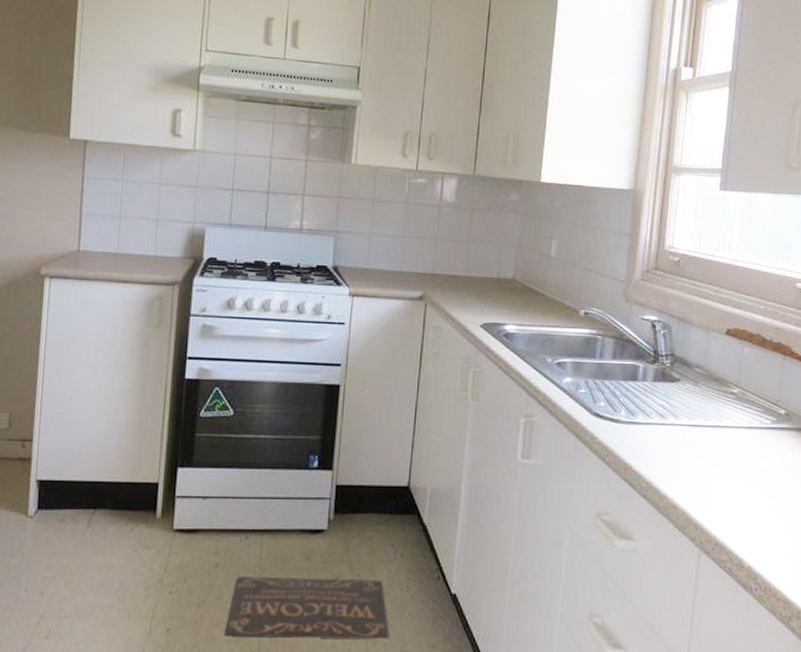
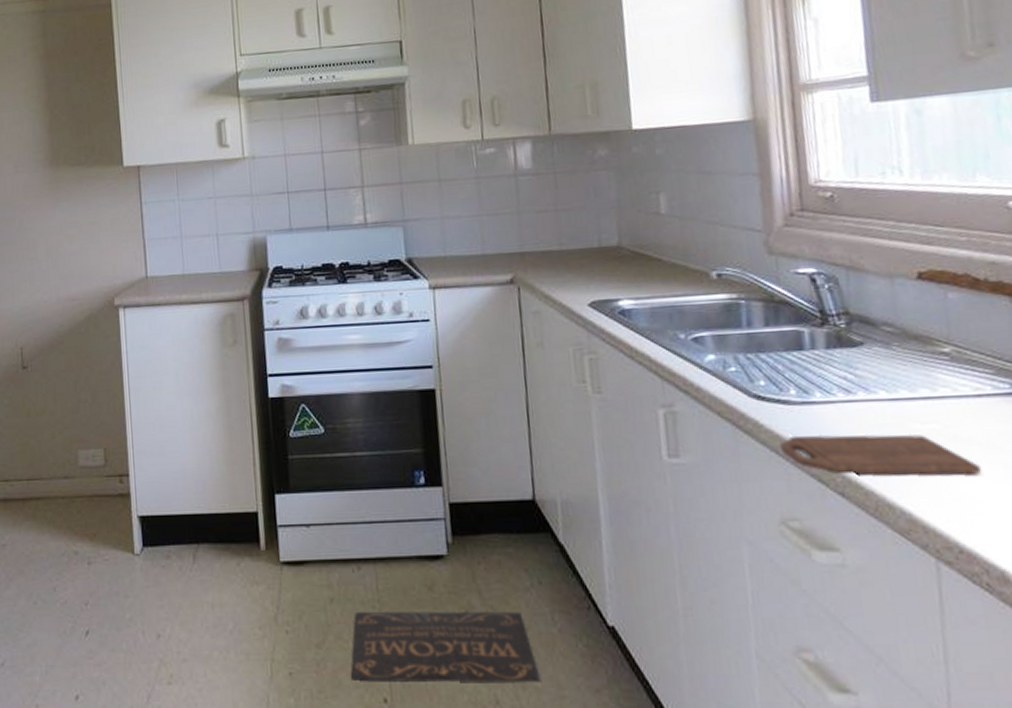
cutting board: none [607,448,742,487] -> present [780,433,982,476]

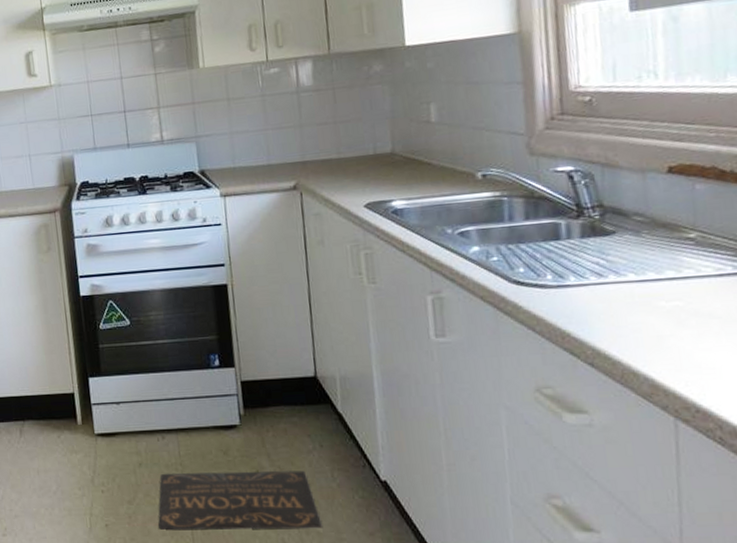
cutting board: present [780,433,982,476] -> none [537,310,720,348]

